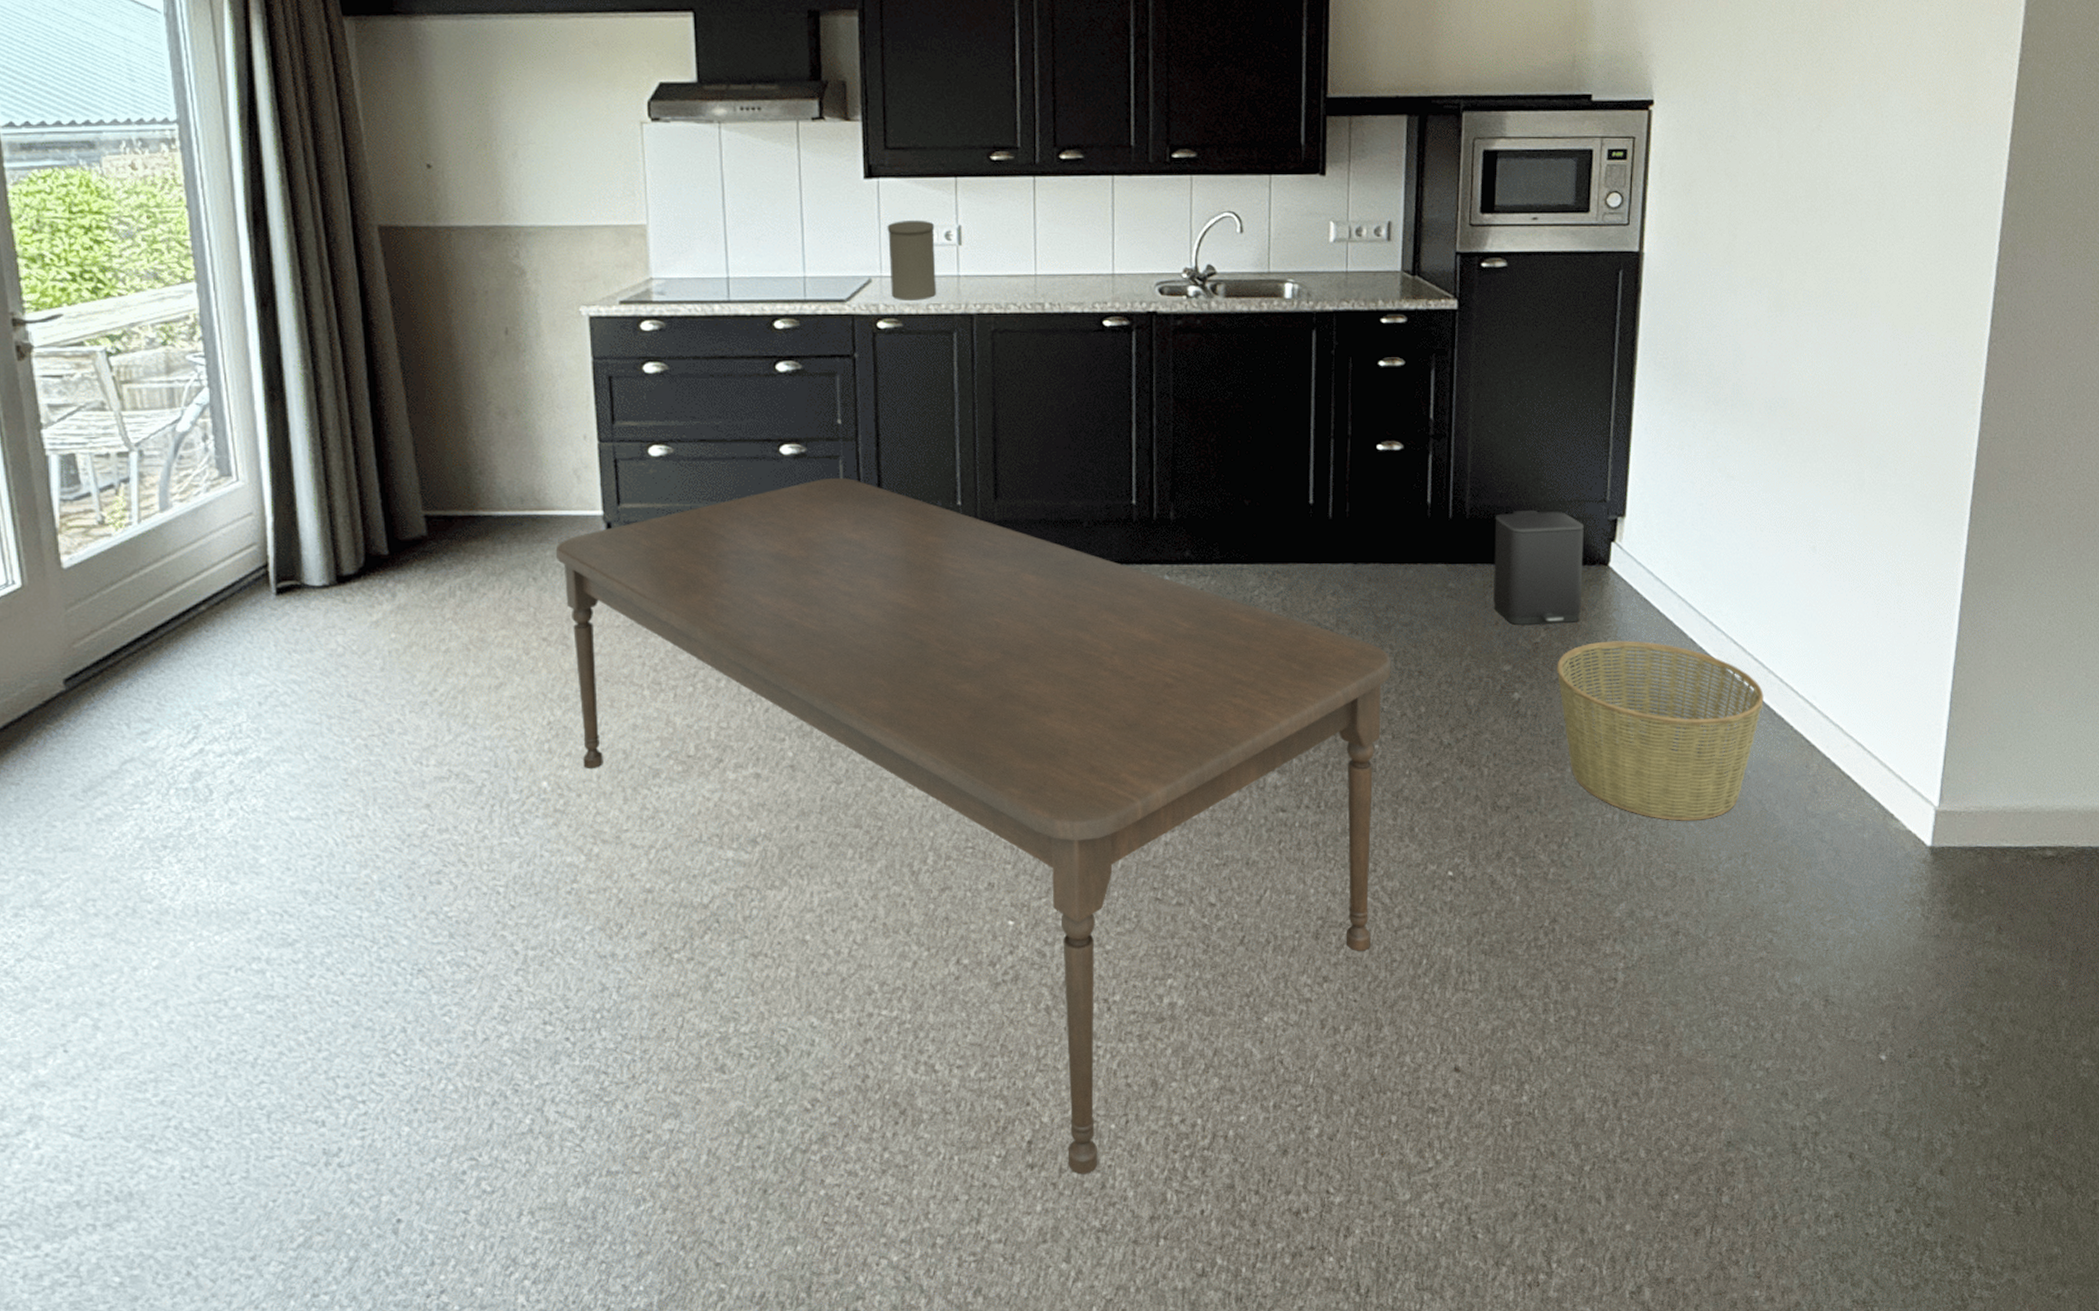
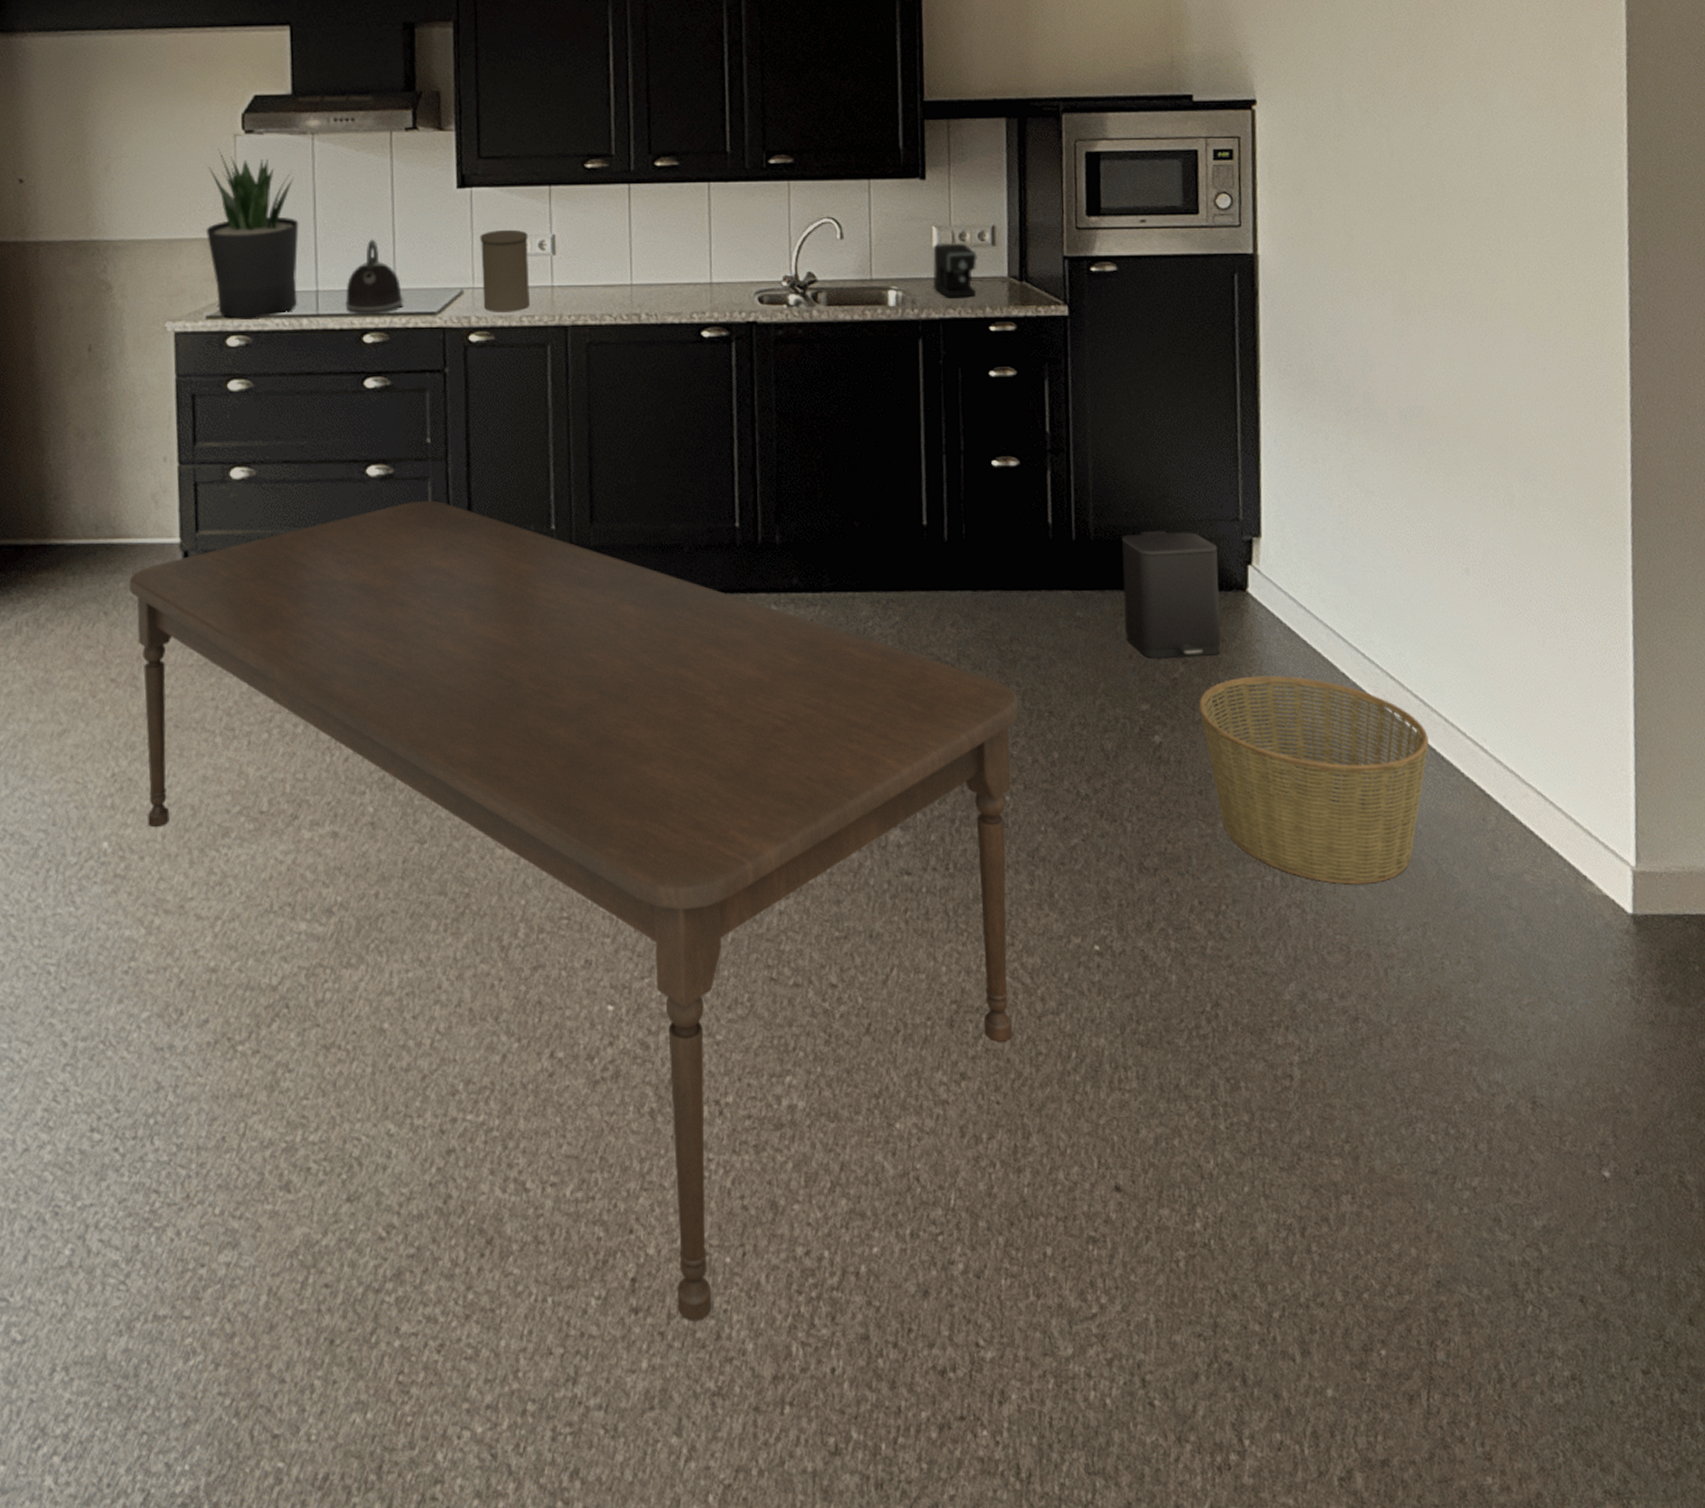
planter: none [615,136,708,305] -> present [205,149,299,319]
kettle: none [756,227,812,302] -> present [345,239,403,316]
coffee maker: none [1329,238,1401,293] -> present [933,243,1008,300]

